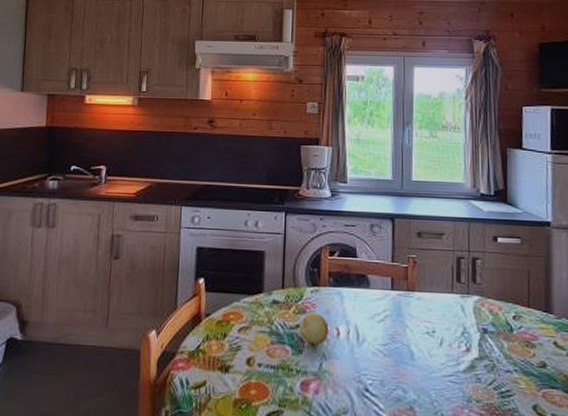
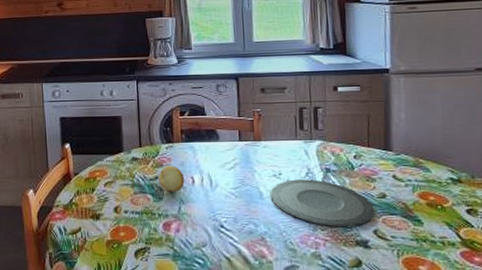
plate: none [422,339,535,401] -> present [270,179,375,228]

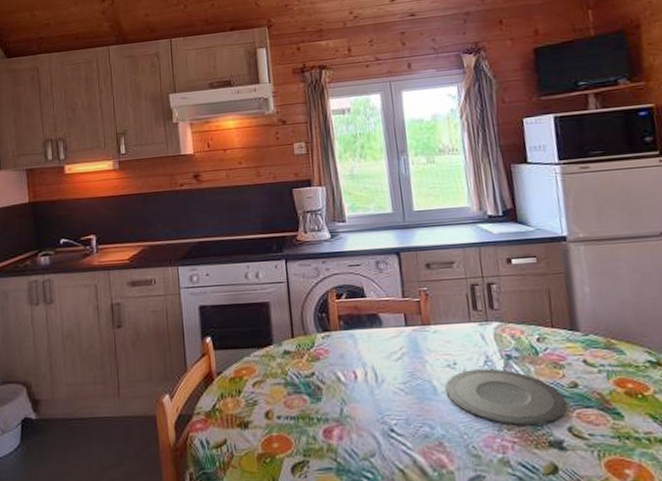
fruit: present [158,166,185,192] -> none [314,358,346,391]

